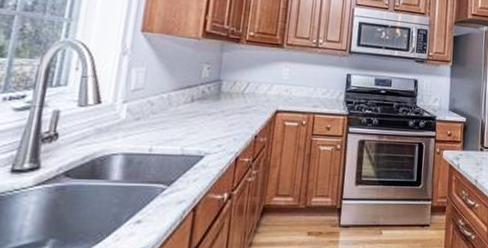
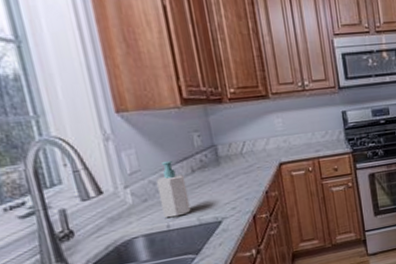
soap bottle: none [150,86,183,142] -> present [157,161,191,219]

